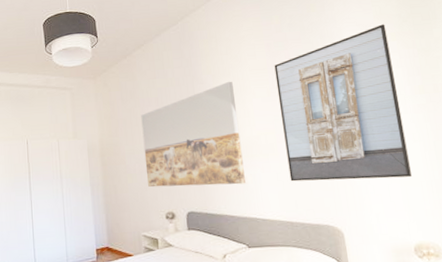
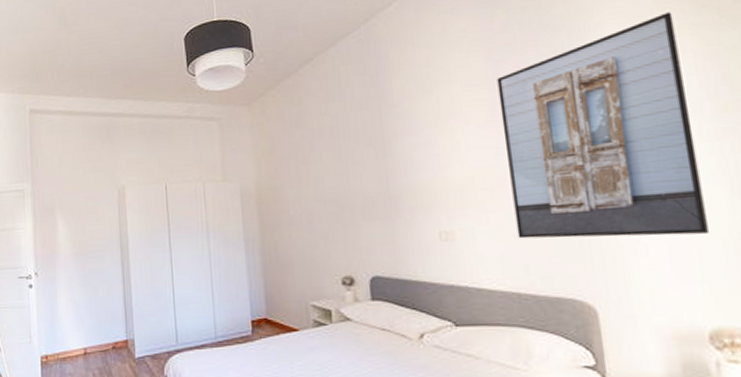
wall art: present [141,81,245,188] -> none [309,102,453,244]

